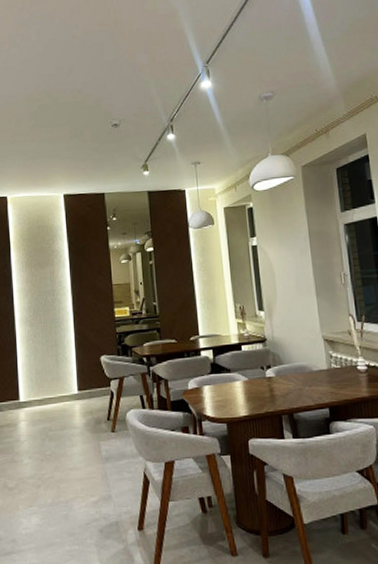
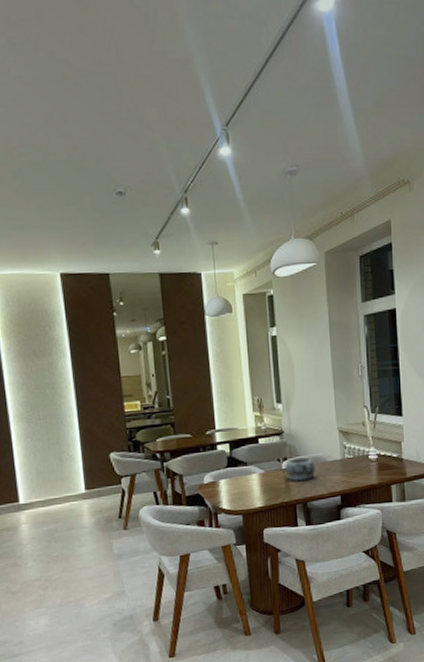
decorative bowl: none [268,366,301,391] -> present [284,457,316,482]

